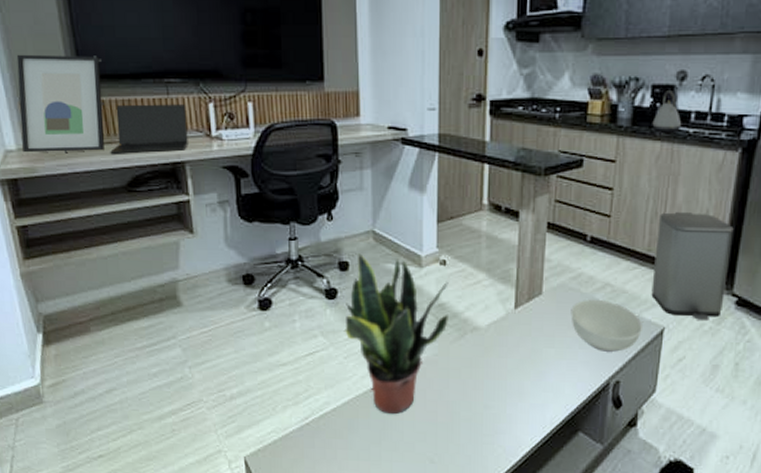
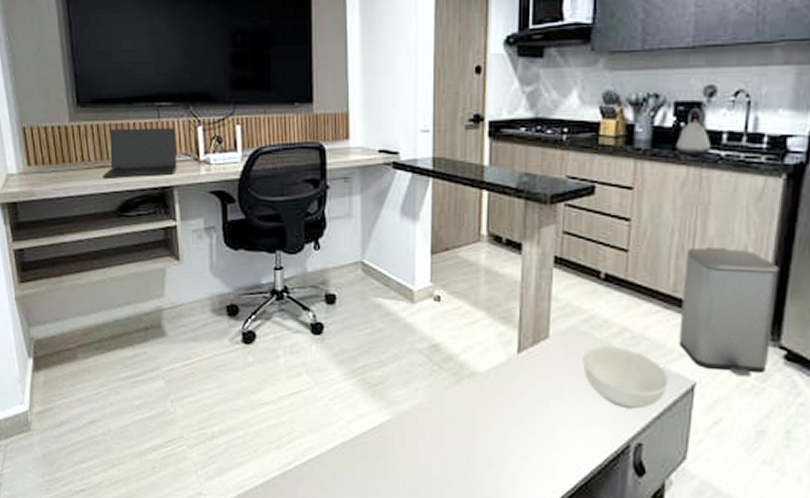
picture frame: present [16,54,104,153] -> none [21,80,99,177]
potted plant: present [343,253,449,414] -> none [329,286,443,465]

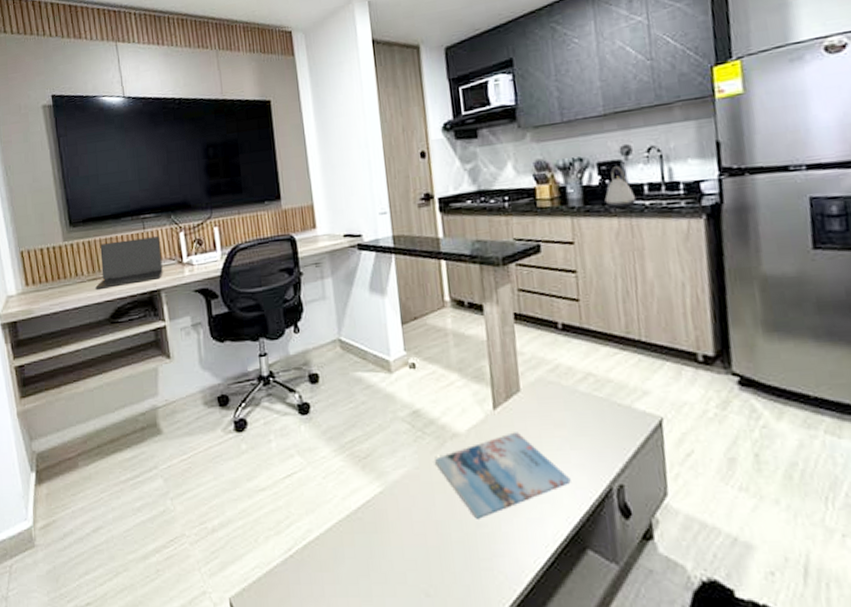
magazine: none [449,378,588,458] -> present [435,432,571,519]
bowl: present [582,345,670,409] -> none [554,391,639,451]
pedal bin: present [679,247,779,378] -> none [632,287,725,408]

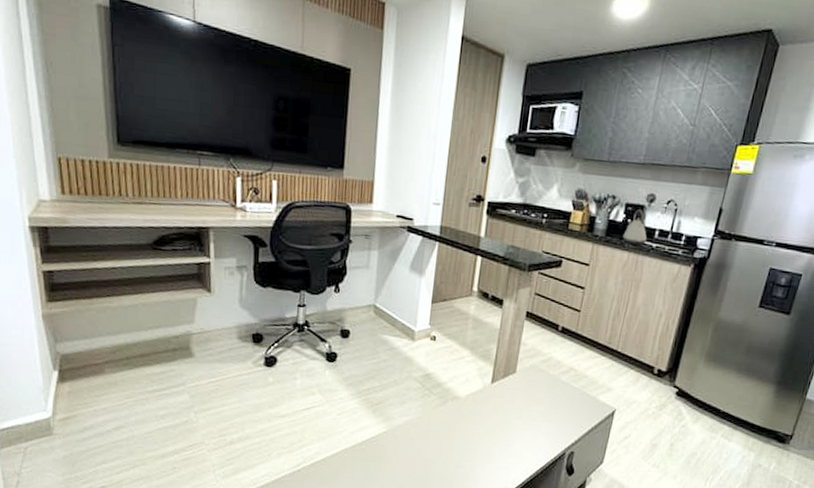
laptop: present [95,236,163,289] -> none [140,170,215,218]
magazine: present [435,432,571,519] -> none [435,402,537,462]

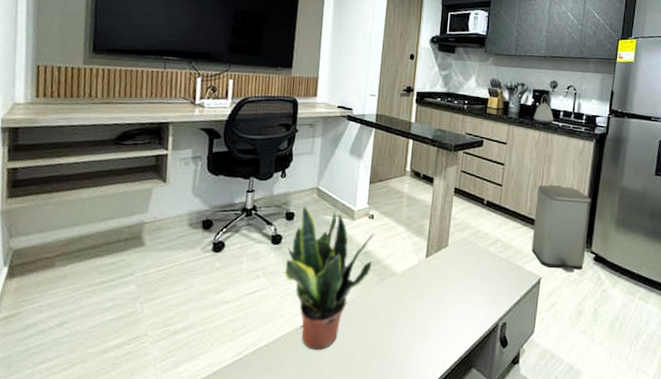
potted plant: none [339,324,436,467] -> present [283,206,375,350]
pedal bin: none [607,313,681,407] -> present [531,185,591,274]

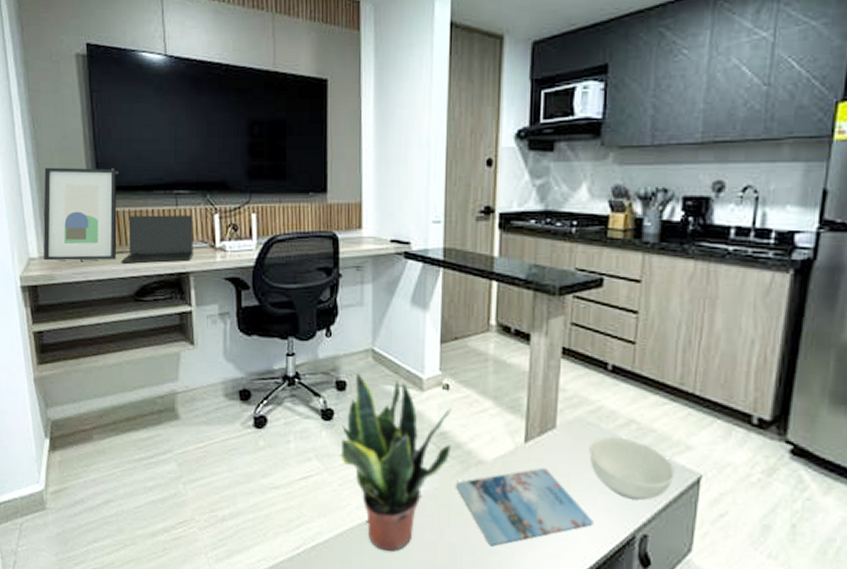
picture frame: none [29,27,115,109] -> present [43,167,118,262]
laptop: none [106,74,178,114] -> present [121,215,193,264]
magazine: none [374,276,471,340] -> present [456,467,594,547]
bowl: none [469,251,525,297] -> present [589,436,676,500]
pedal bin: present [531,185,591,274] -> none [685,341,786,472]
kettle: present [533,94,554,126] -> none [684,203,720,252]

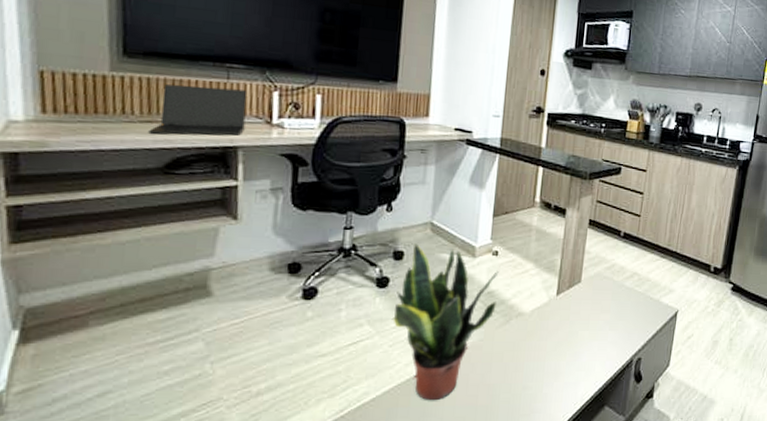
picture frame: present [43,167,118,262] -> none [33,19,154,130]
magazine: present [456,467,594,547] -> none [499,314,604,383]
bowl: present [589,436,676,500] -> none [604,286,662,332]

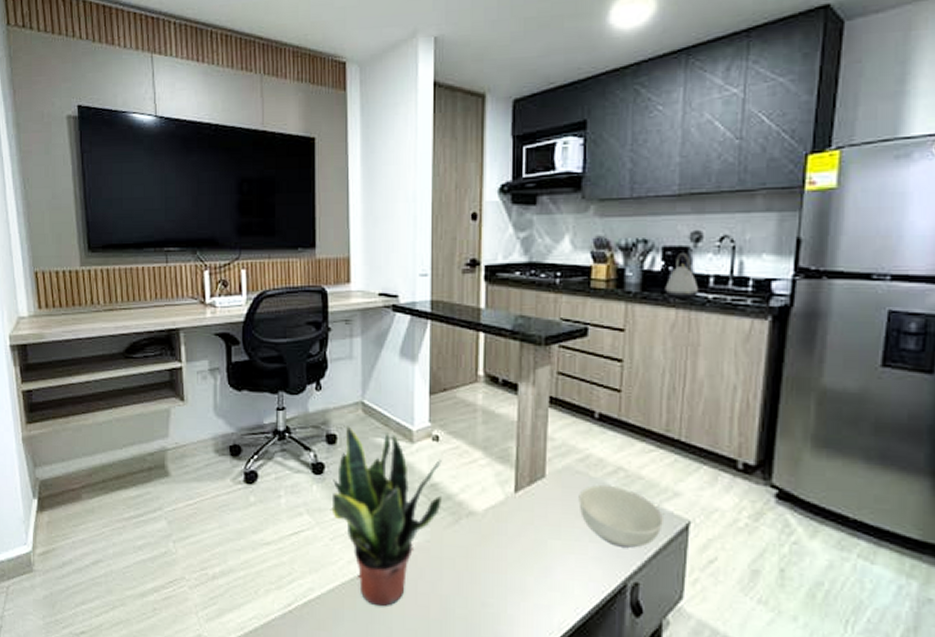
laptop: present [148,84,247,136] -> none [111,272,183,321]
bowl: none [604,286,662,332] -> present [578,484,665,548]
kettle: none [675,118,697,152] -> present [665,253,699,301]

